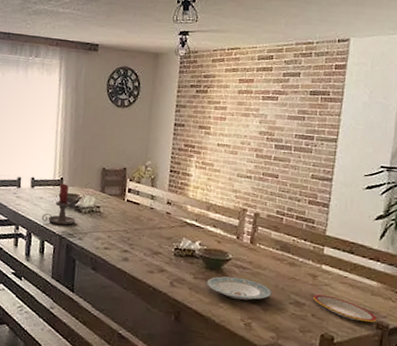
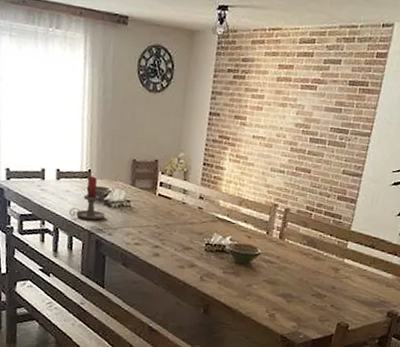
plate: present [206,276,272,301] -> none [235,270,297,293]
plate: present [314,294,377,323] -> none [334,286,389,311]

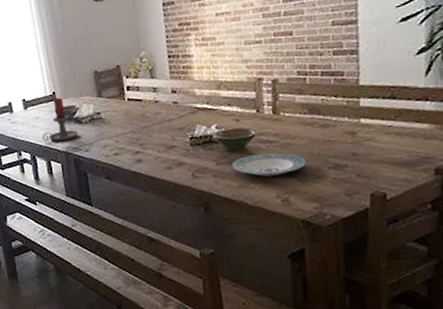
plate: none [235,270,297,293] -> present [231,153,307,177]

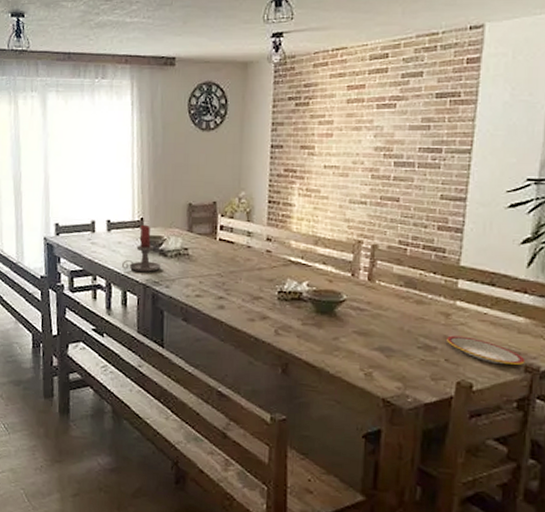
plate: present [231,153,307,177] -> none [317,320,397,347]
plate: none [356,150,435,171] -> present [447,335,526,365]

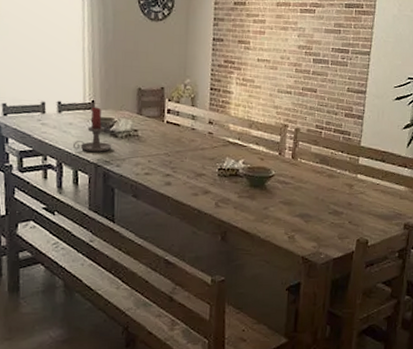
plate: present [447,335,526,365] -> none [350,202,405,223]

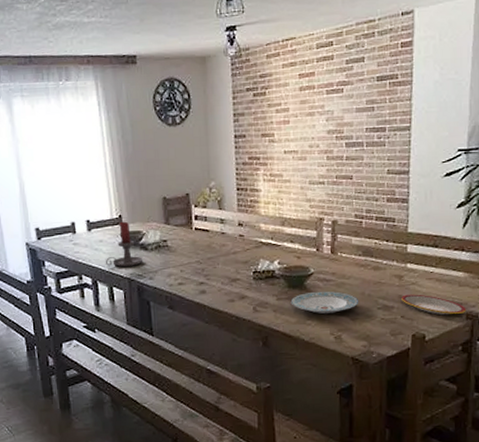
plate: none [251,192,313,214] -> present [290,291,359,314]
plate: none [350,202,405,223] -> present [401,294,466,315]

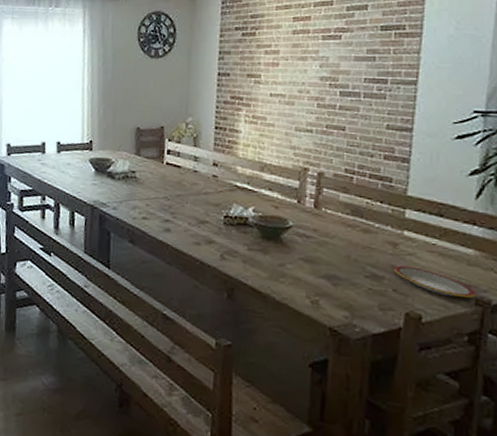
candle holder: present [105,221,143,267] -> none [70,147,109,194]
plate: present [290,291,359,314] -> none [263,246,343,274]

